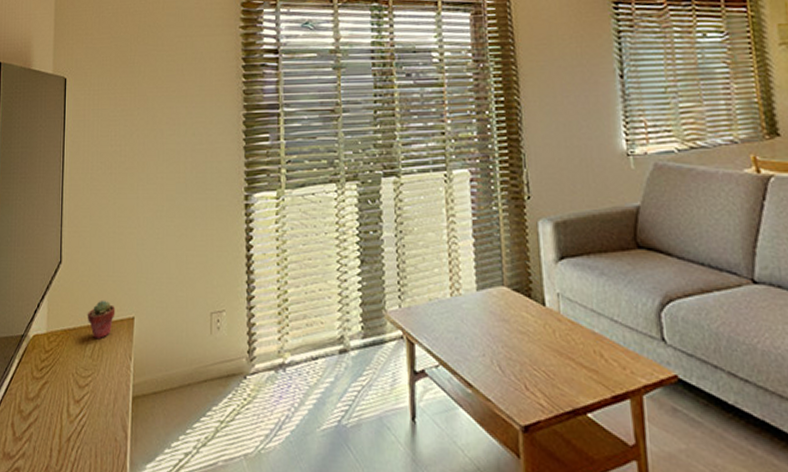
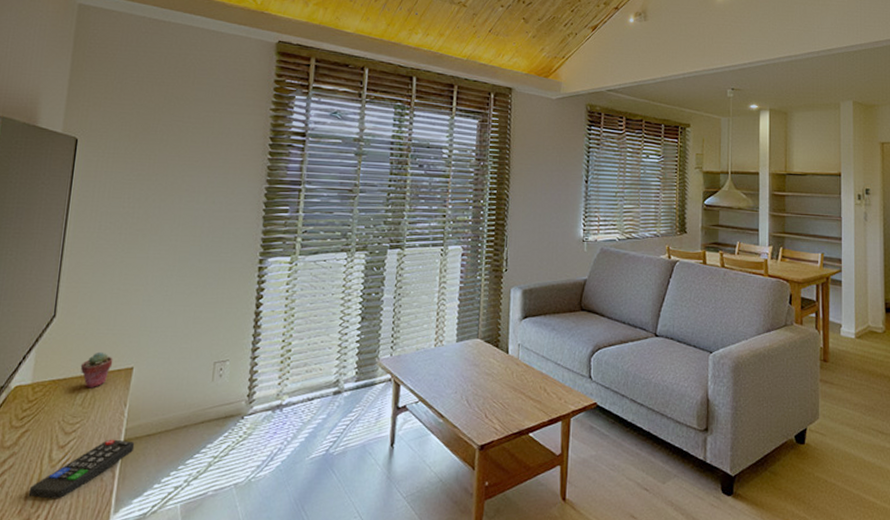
remote control: none [52,395,143,458] -> present [28,439,135,499]

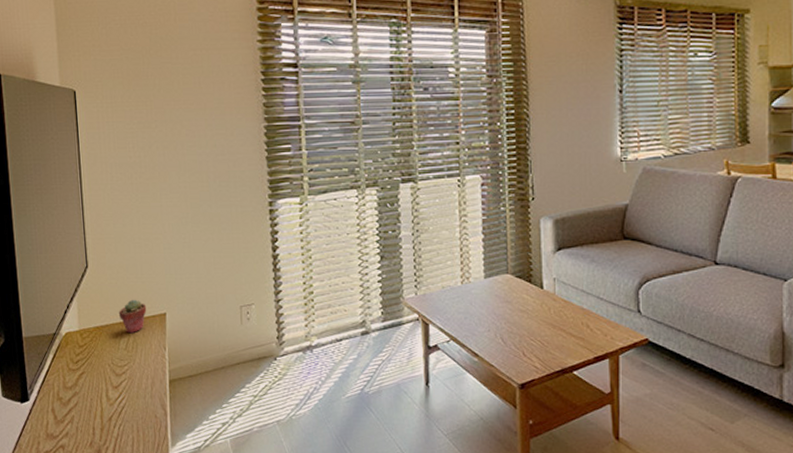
remote control: present [28,439,135,499] -> none [95,380,180,434]

